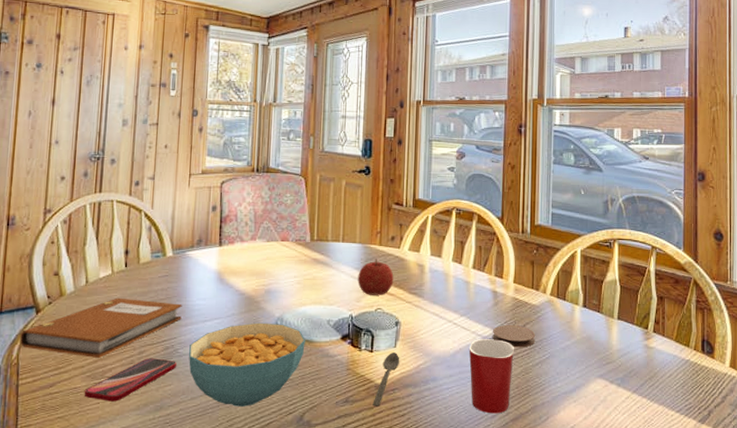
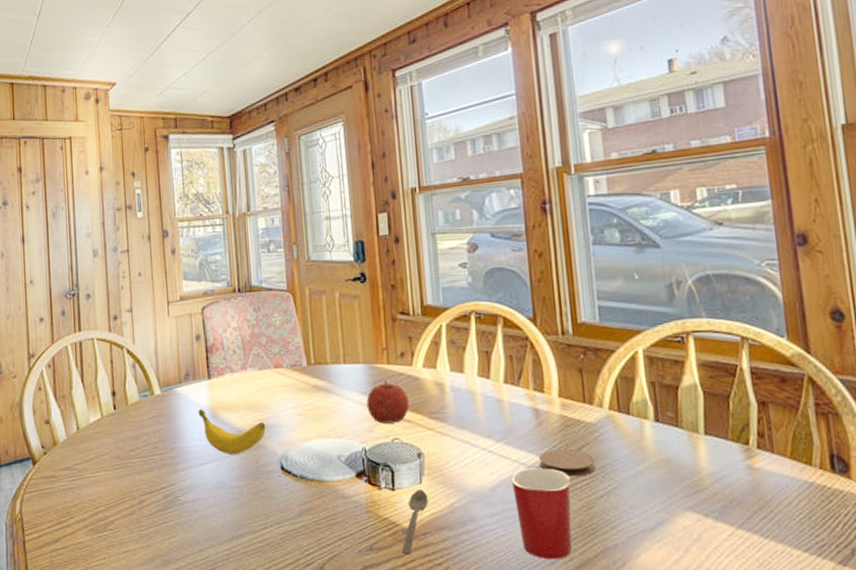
notebook: present [20,297,182,358] -> none [21,443,178,510]
smartphone: present [84,358,176,401] -> none [89,507,179,556]
cereal bowl: present [189,322,305,407] -> none [190,462,316,558]
banana: none [206,272,267,315] -> present [198,409,266,455]

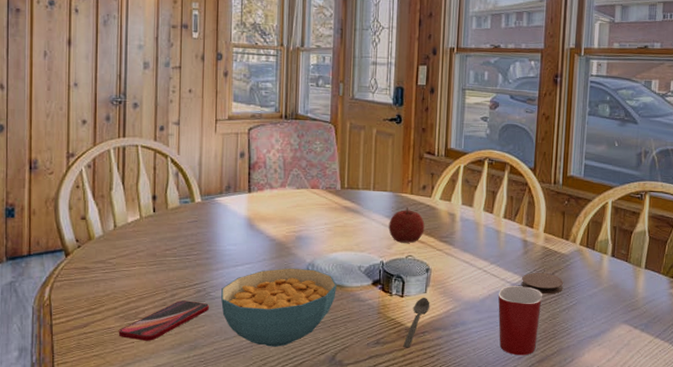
smartphone: none [89,507,179,556] -> present [118,300,209,341]
cereal bowl: none [190,462,316,558] -> present [221,268,337,347]
banana: present [198,409,266,455] -> none [236,218,298,260]

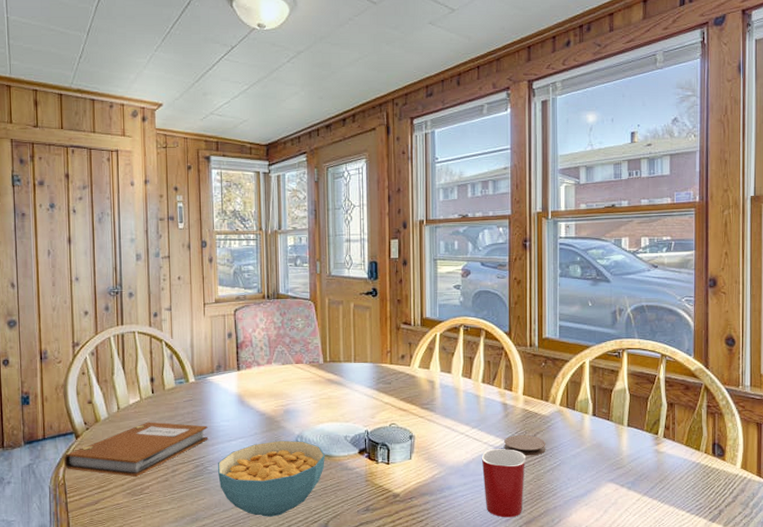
notebook: none [51,242,213,300] -> present [64,422,208,477]
smartphone: present [118,300,209,341] -> none [126,475,207,515]
fruit: present [388,207,425,243] -> none [371,377,406,412]
spoon: present [403,298,430,348] -> none [392,464,416,514]

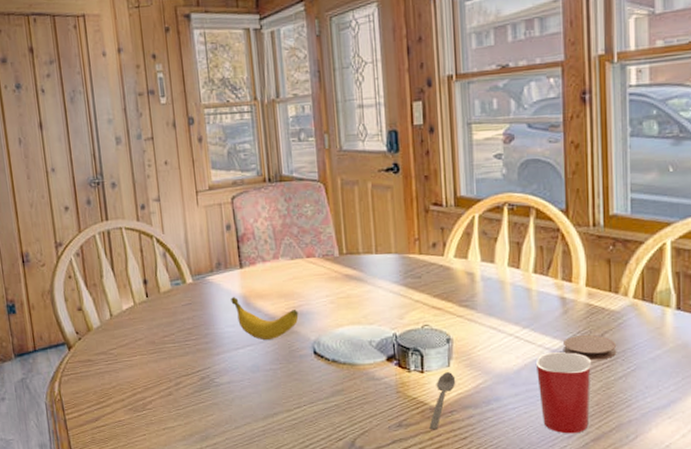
notebook: present [64,422,208,477] -> none [58,329,213,391]
cereal bowl: present [218,440,325,517] -> none [225,347,348,434]
banana: none [227,395,286,434] -> present [231,297,299,341]
spoon: none [392,464,416,514] -> present [429,372,456,430]

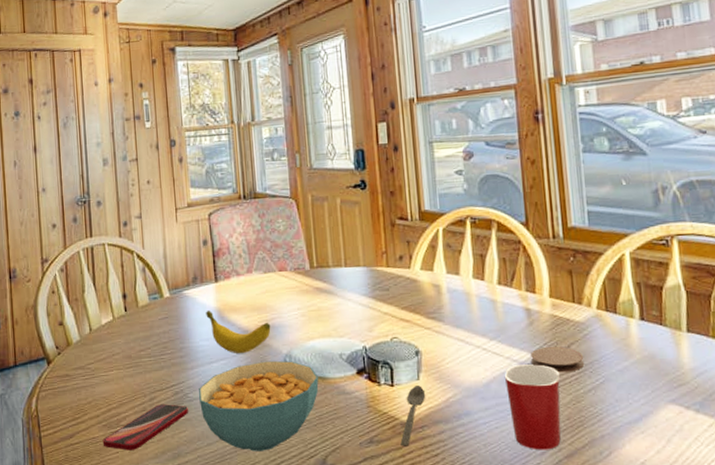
smartphone: none [129,389,215,433] -> present [102,404,188,450]
cereal bowl: none [225,347,348,434] -> present [199,360,319,451]

